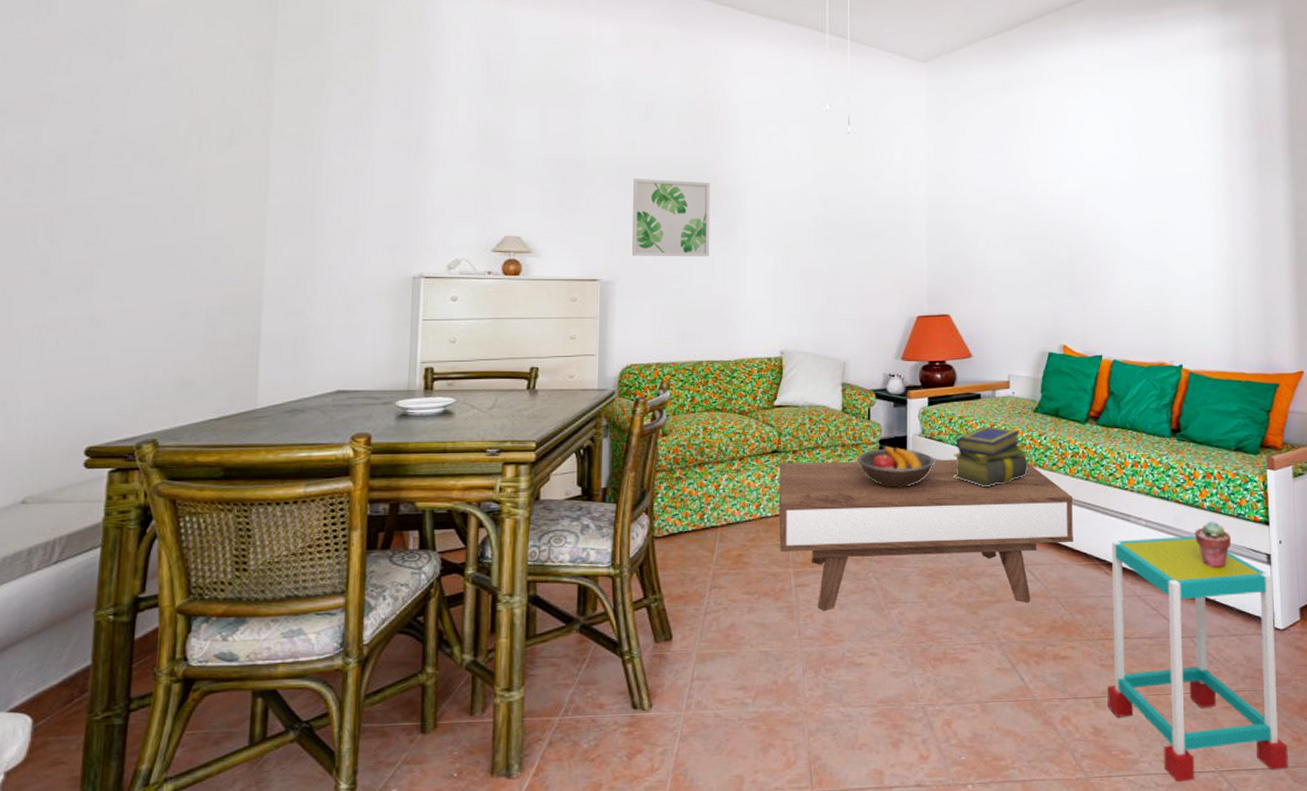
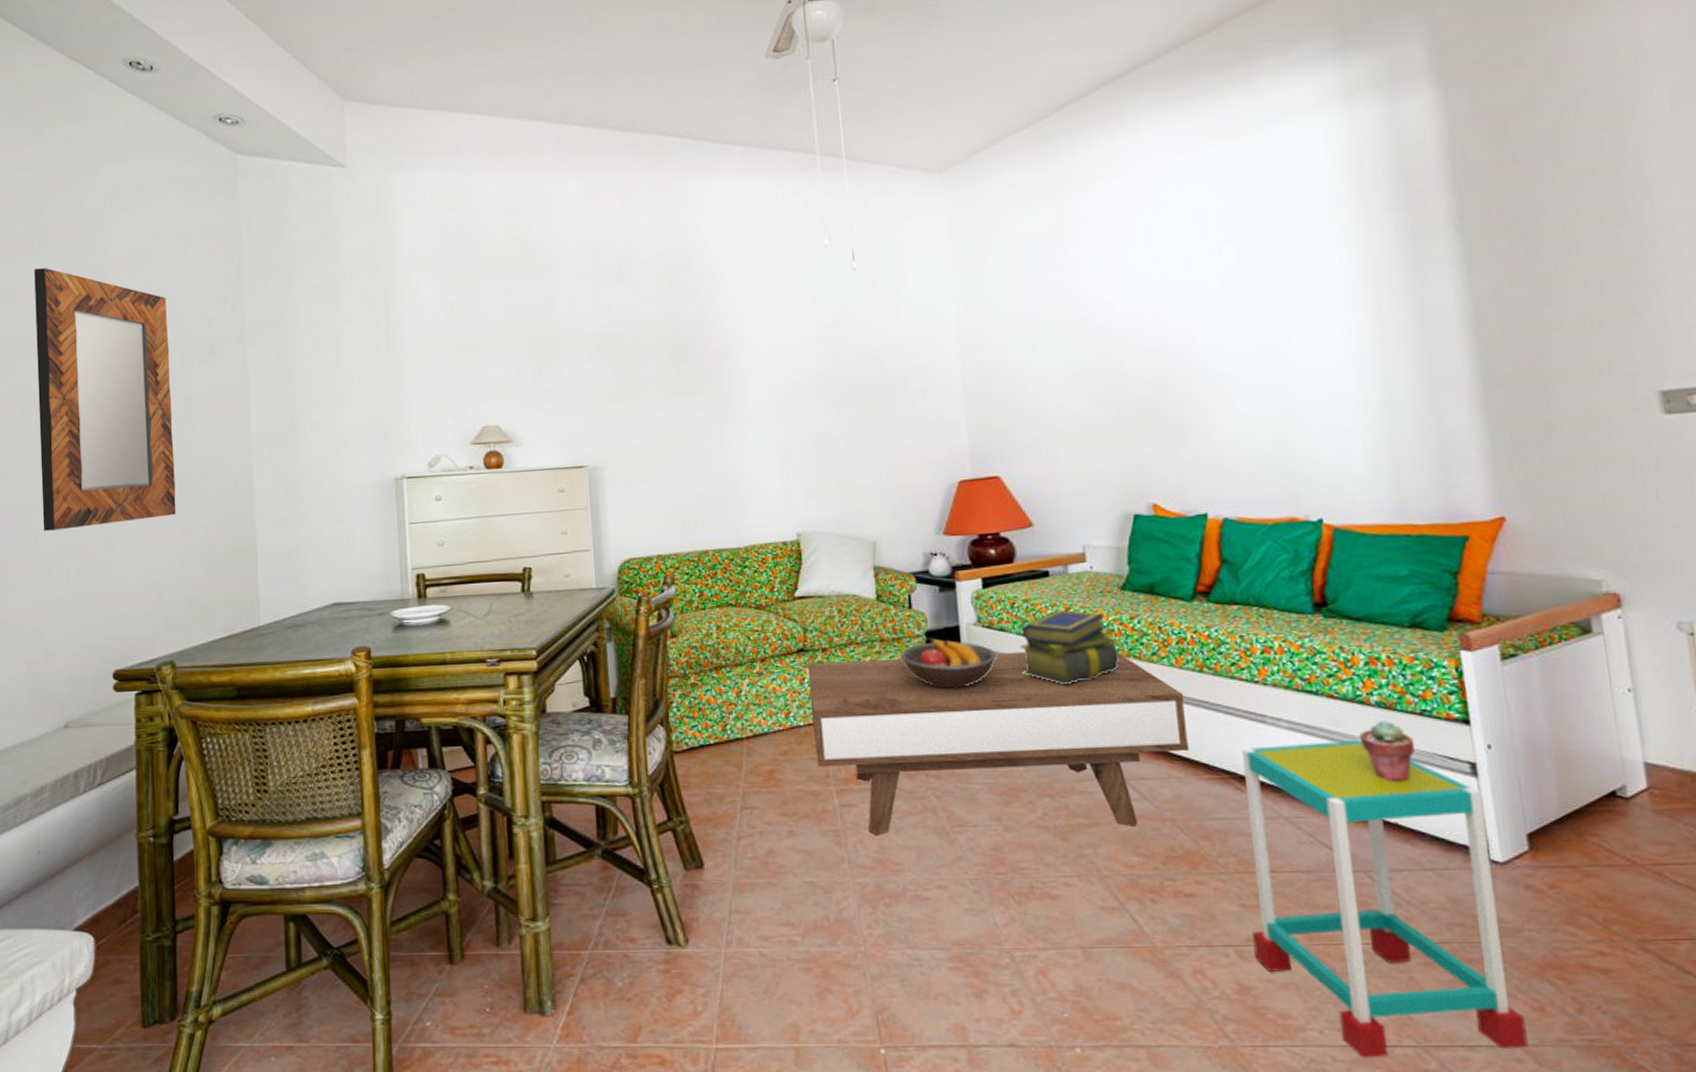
home mirror: none [18,37,187,302] -> present [34,268,177,531]
wall art: present [632,179,710,257] -> none [613,344,705,437]

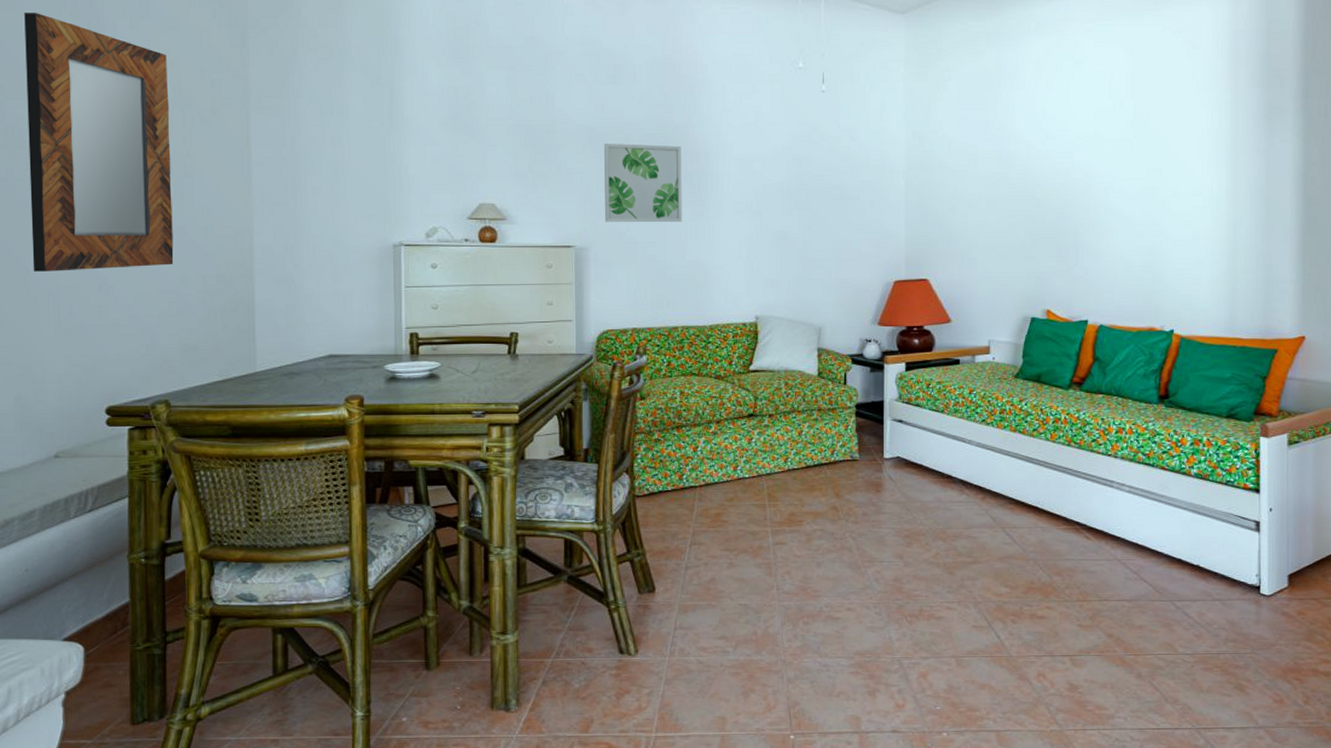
wall art: none [613,344,705,437] -> present [604,143,682,223]
coffee table: present [807,651,1189,837] -> none [755,424,1054,569]
fruit bowl: present [899,638,997,688] -> none [833,410,911,451]
stack of books: present [1020,610,1119,685] -> none [931,392,1007,452]
side table: present [1242,740,1528,1059] -> none [1084,502,1268,738]
potted succulent: present [1358,720,1416,782] -> none [1179,488,1219,535]

